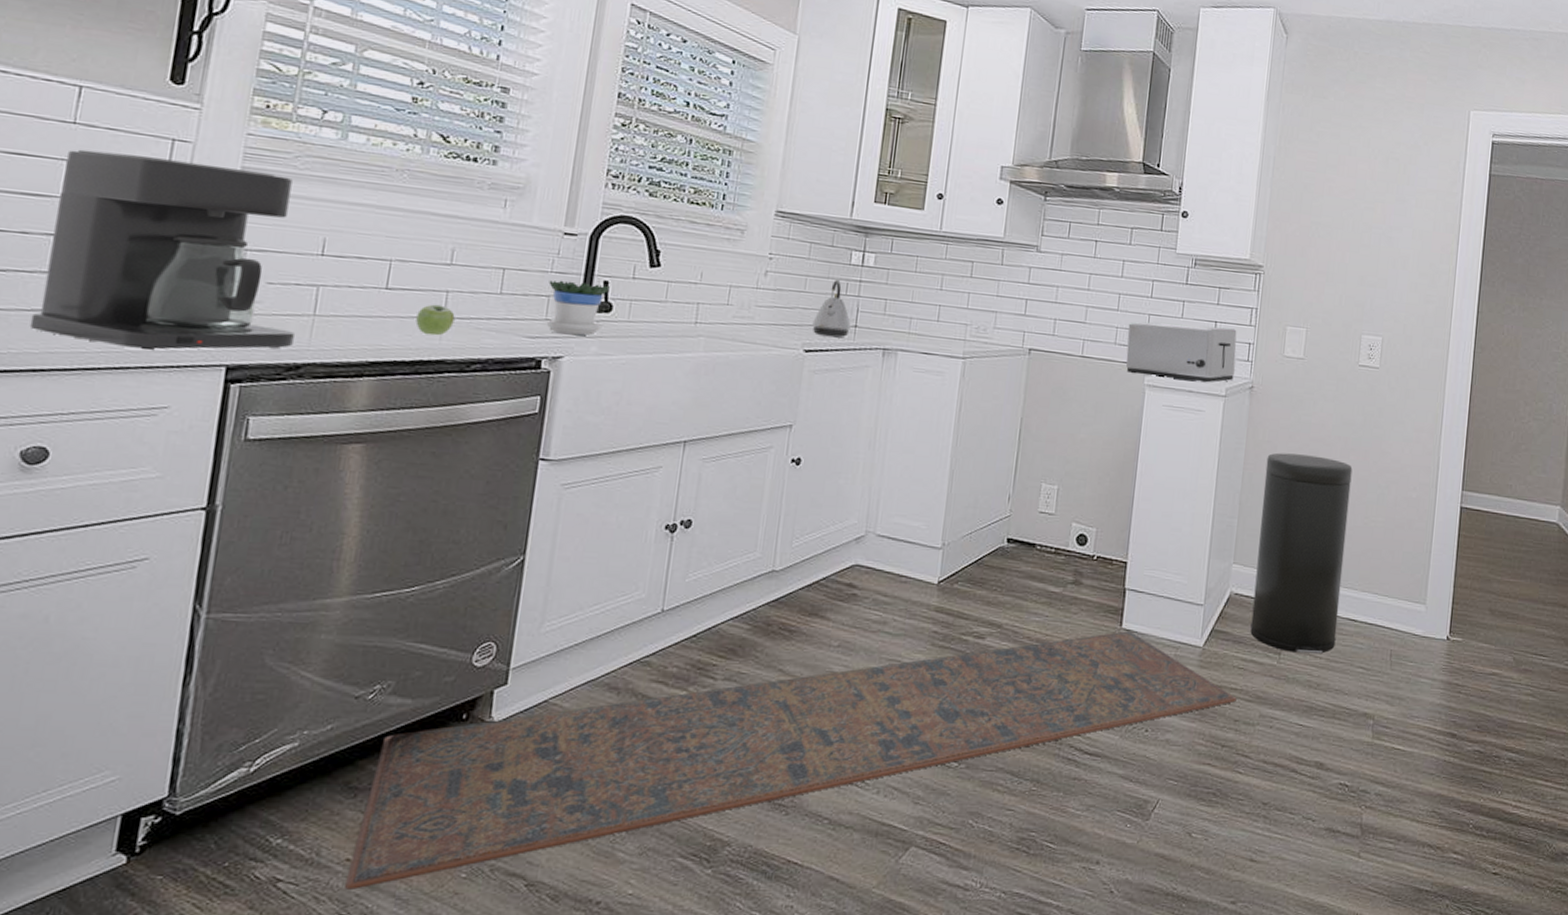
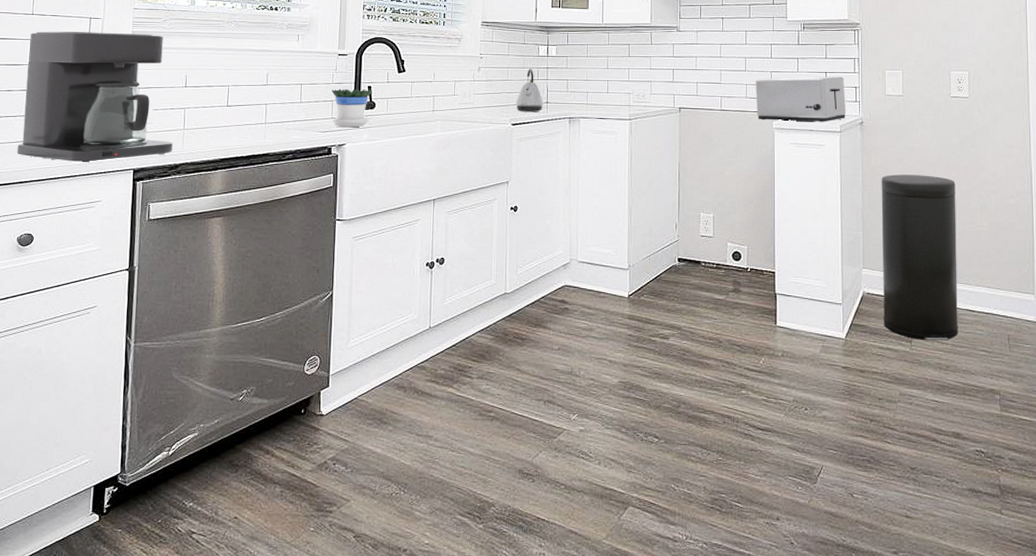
rug: present [343,631,1237,890] -> none [234,328,878,540]
fruit: present [415,304,455,336] -> none [248,114,272,137]

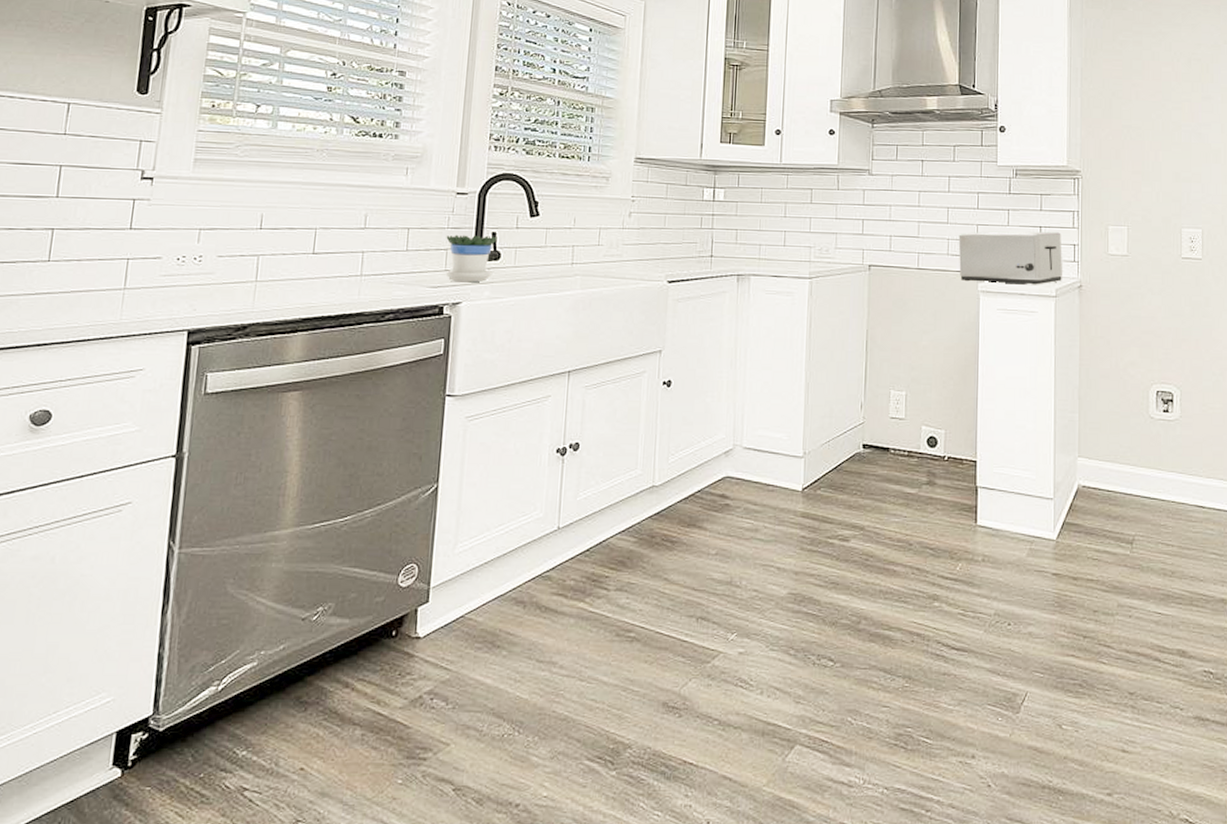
coffee maker: present [16,31,173,163] -> none [34,155,241,322]
kettle: present [516,68,543,113] -> none [673,214,707,268]
pedal bin: present [881,174,958,341] -> none [1100,347,1186,543]

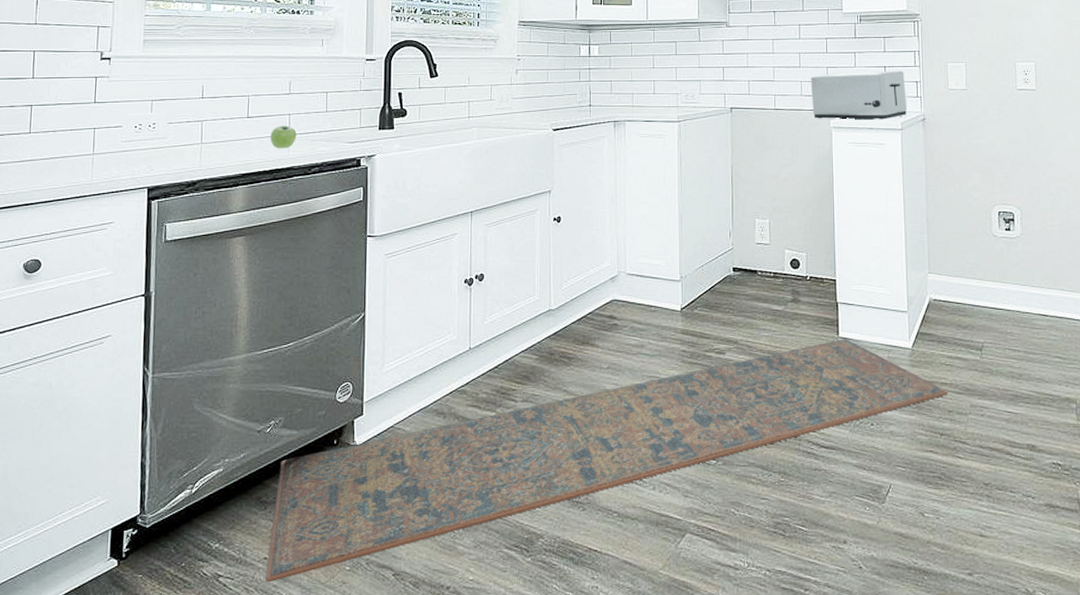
rug: none [299,527,1094,797] -> present [264,339,948,582]
fruit: none [338,264,370,292] -> present [270,125,297,149]
flowerpot: present [445,234,497,283] -> none [359,96,403,138]

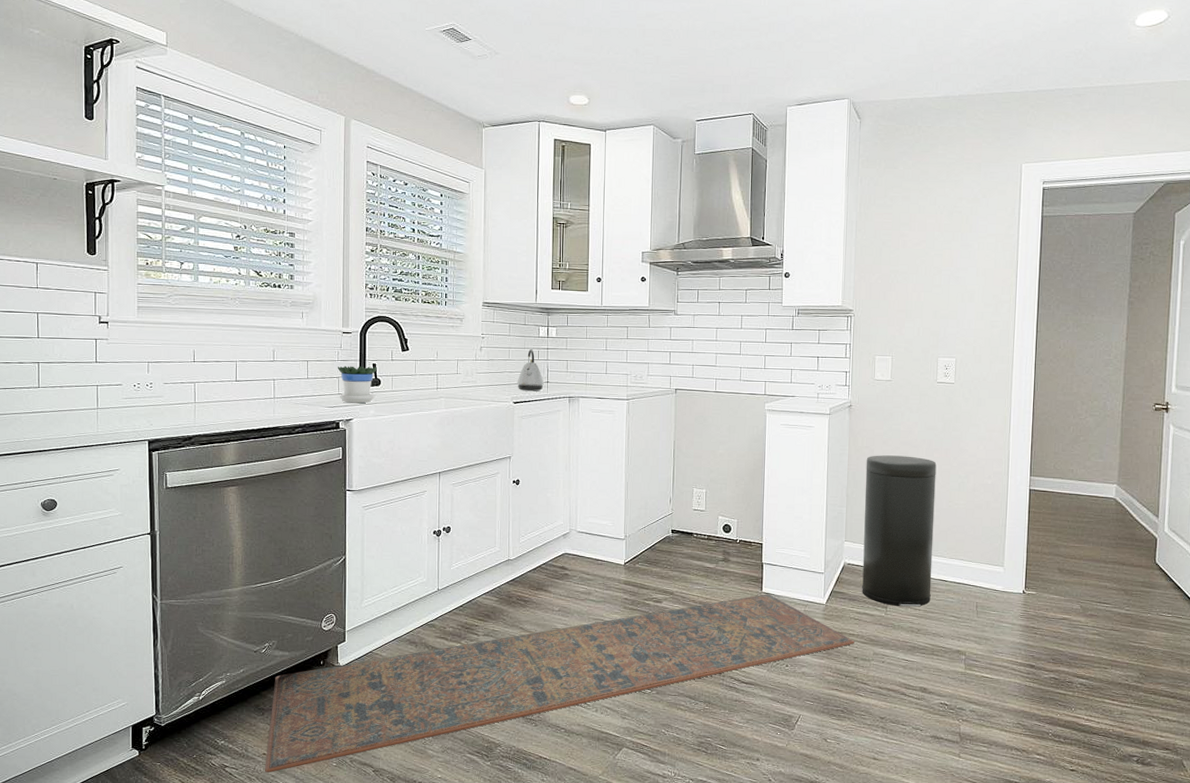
fruit: present [270,125,297,149] -> none [257,389,281,411]
flowerpot: none [359,96,403,138] -> present [337,365,377,404]
kettle: none [556,69,586,117] -> present [517,348,544,392]
toaster: present [810,71,907,120] -> none [749,361,836,405]
pedal bin: none [946,173,1031,349] -> present [862,455,937,608]

